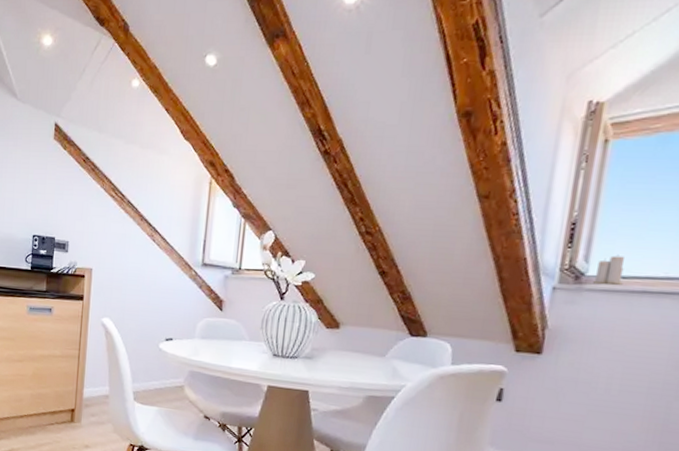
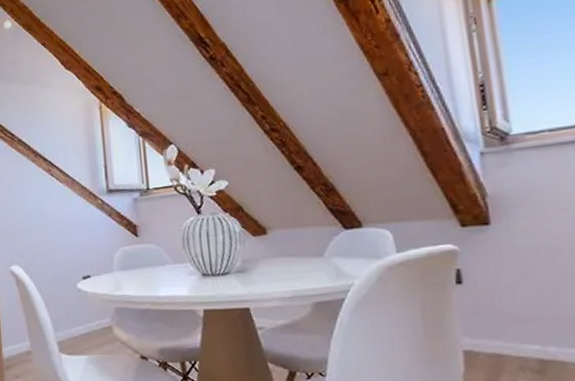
candle: present [592,254,624,285] -> none [519,108,552,143]

